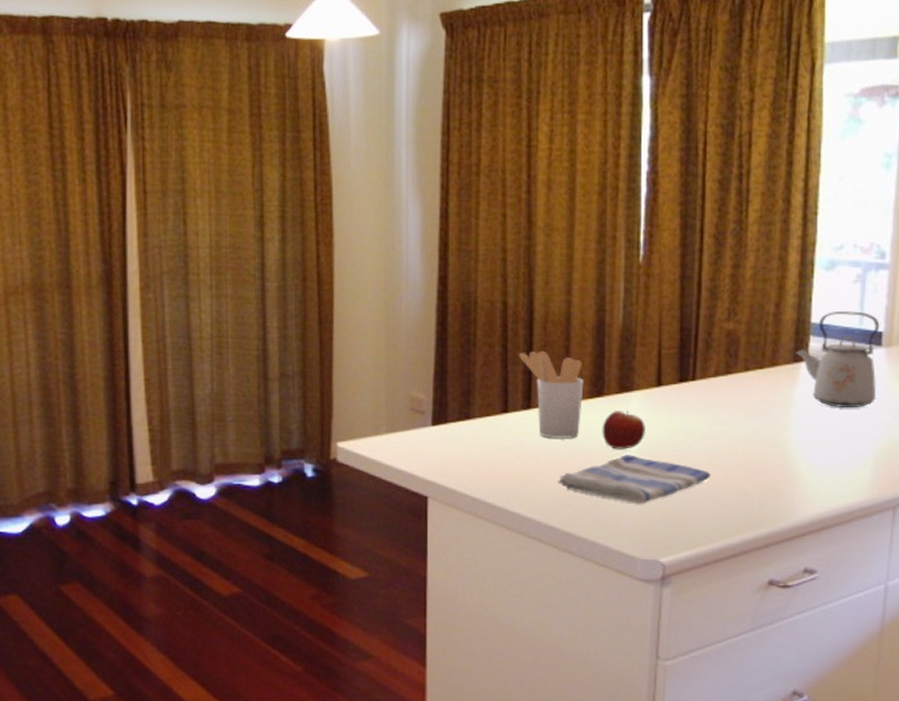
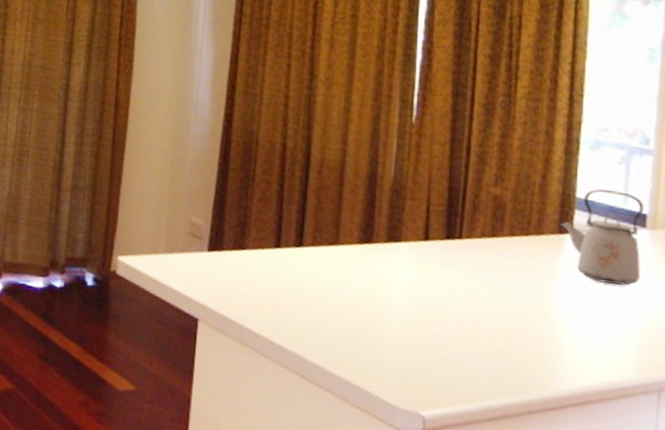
utensil holder: present [519,350,584,438] -> none [294,193,354,280]
dish towel: present [557,455,711,504] -> none [323,302,475,354]
fruit: present [602,411,645,450] -> none [369,259,412,298]

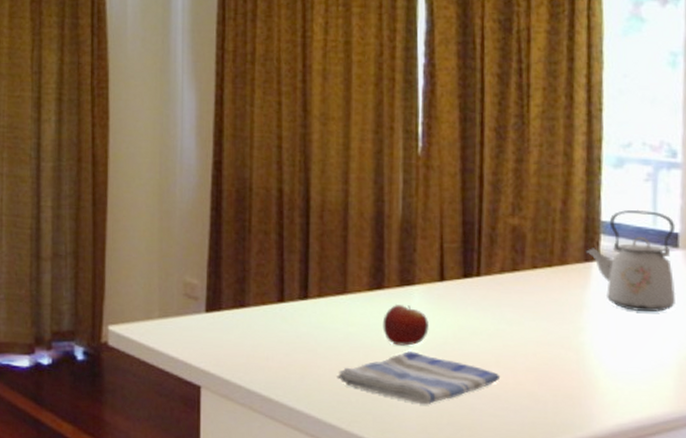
dish towel: none [323,302,475,354] -> present [336,351,501,405]
fruit: none [369,259,412,298] -> present [382,305,429,346]

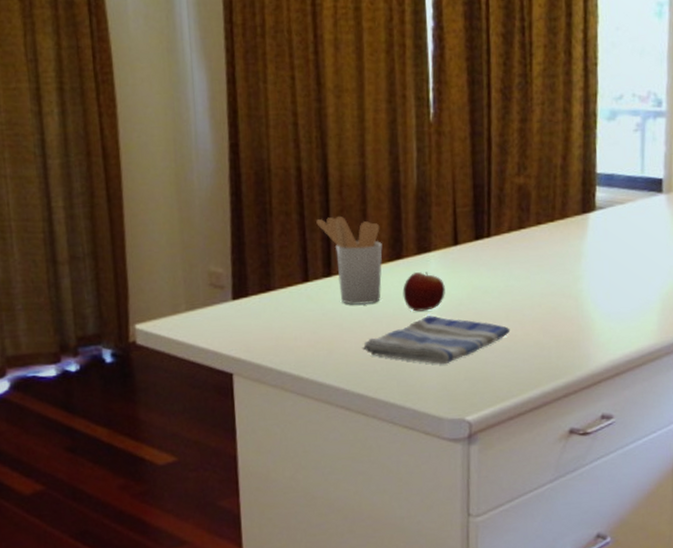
utensil holder: none [295,239,363,332] -> present [316,215,383,305]
kettle: present [585,209,676,312] -> none [582,159,660,255]

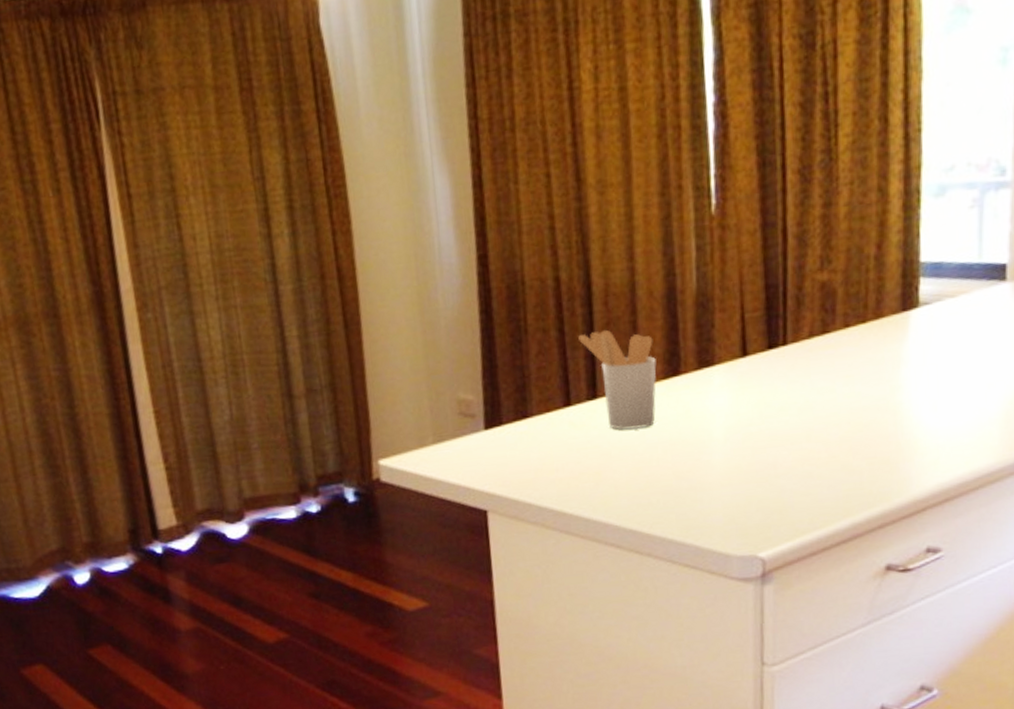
dish towel: present [362,315,511,365] -> none [634,438,812,495]
fruit: present [402,272,445,312] -> none [681,389,732,435]

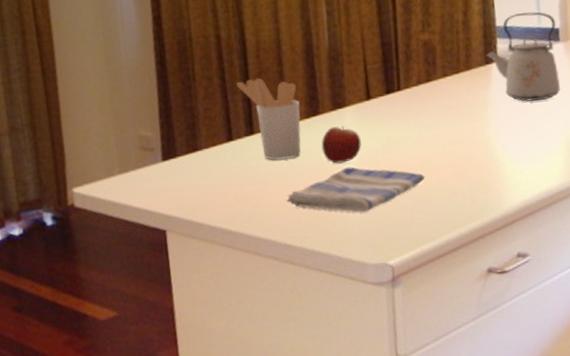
dish towel: none [634,438,812,495] -> present [286,167,425,213]
fruit: none [681,389,732,435] -> present [321,126,362,164]
kettle: none [902,242,1003,359] -> present [485,12,561,102]

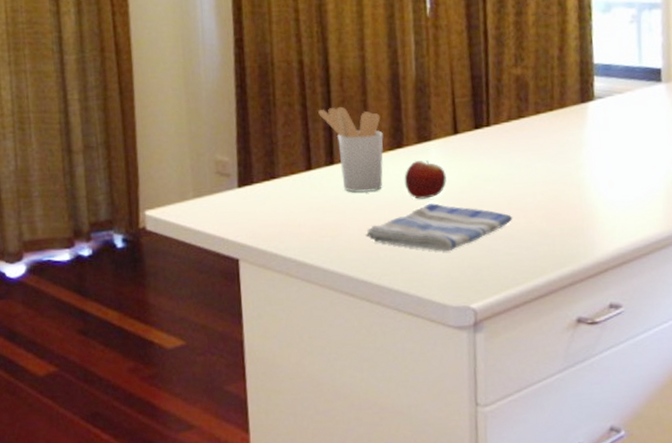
kettle: present [485,12,561,102] -> none [581,50,661,144]

